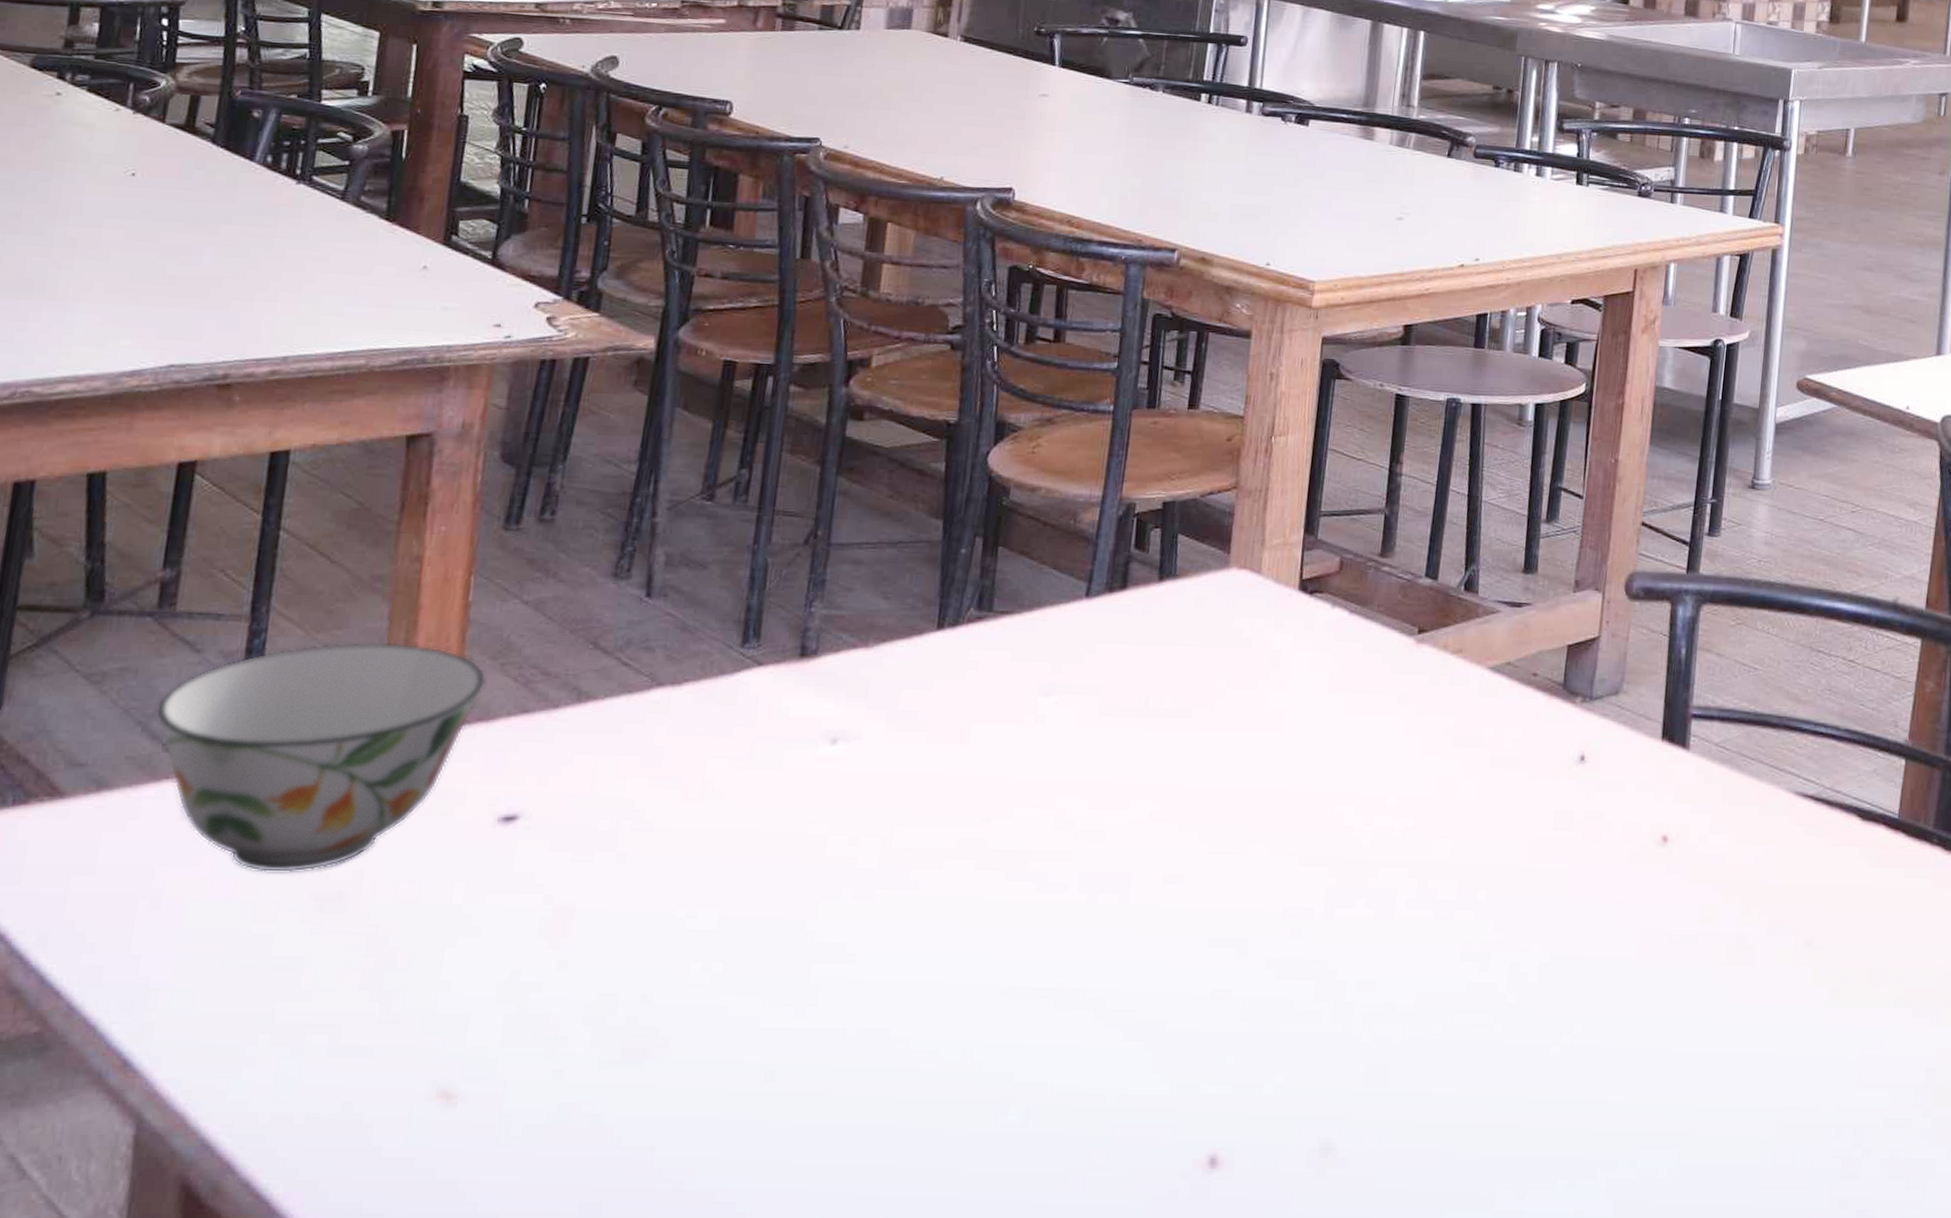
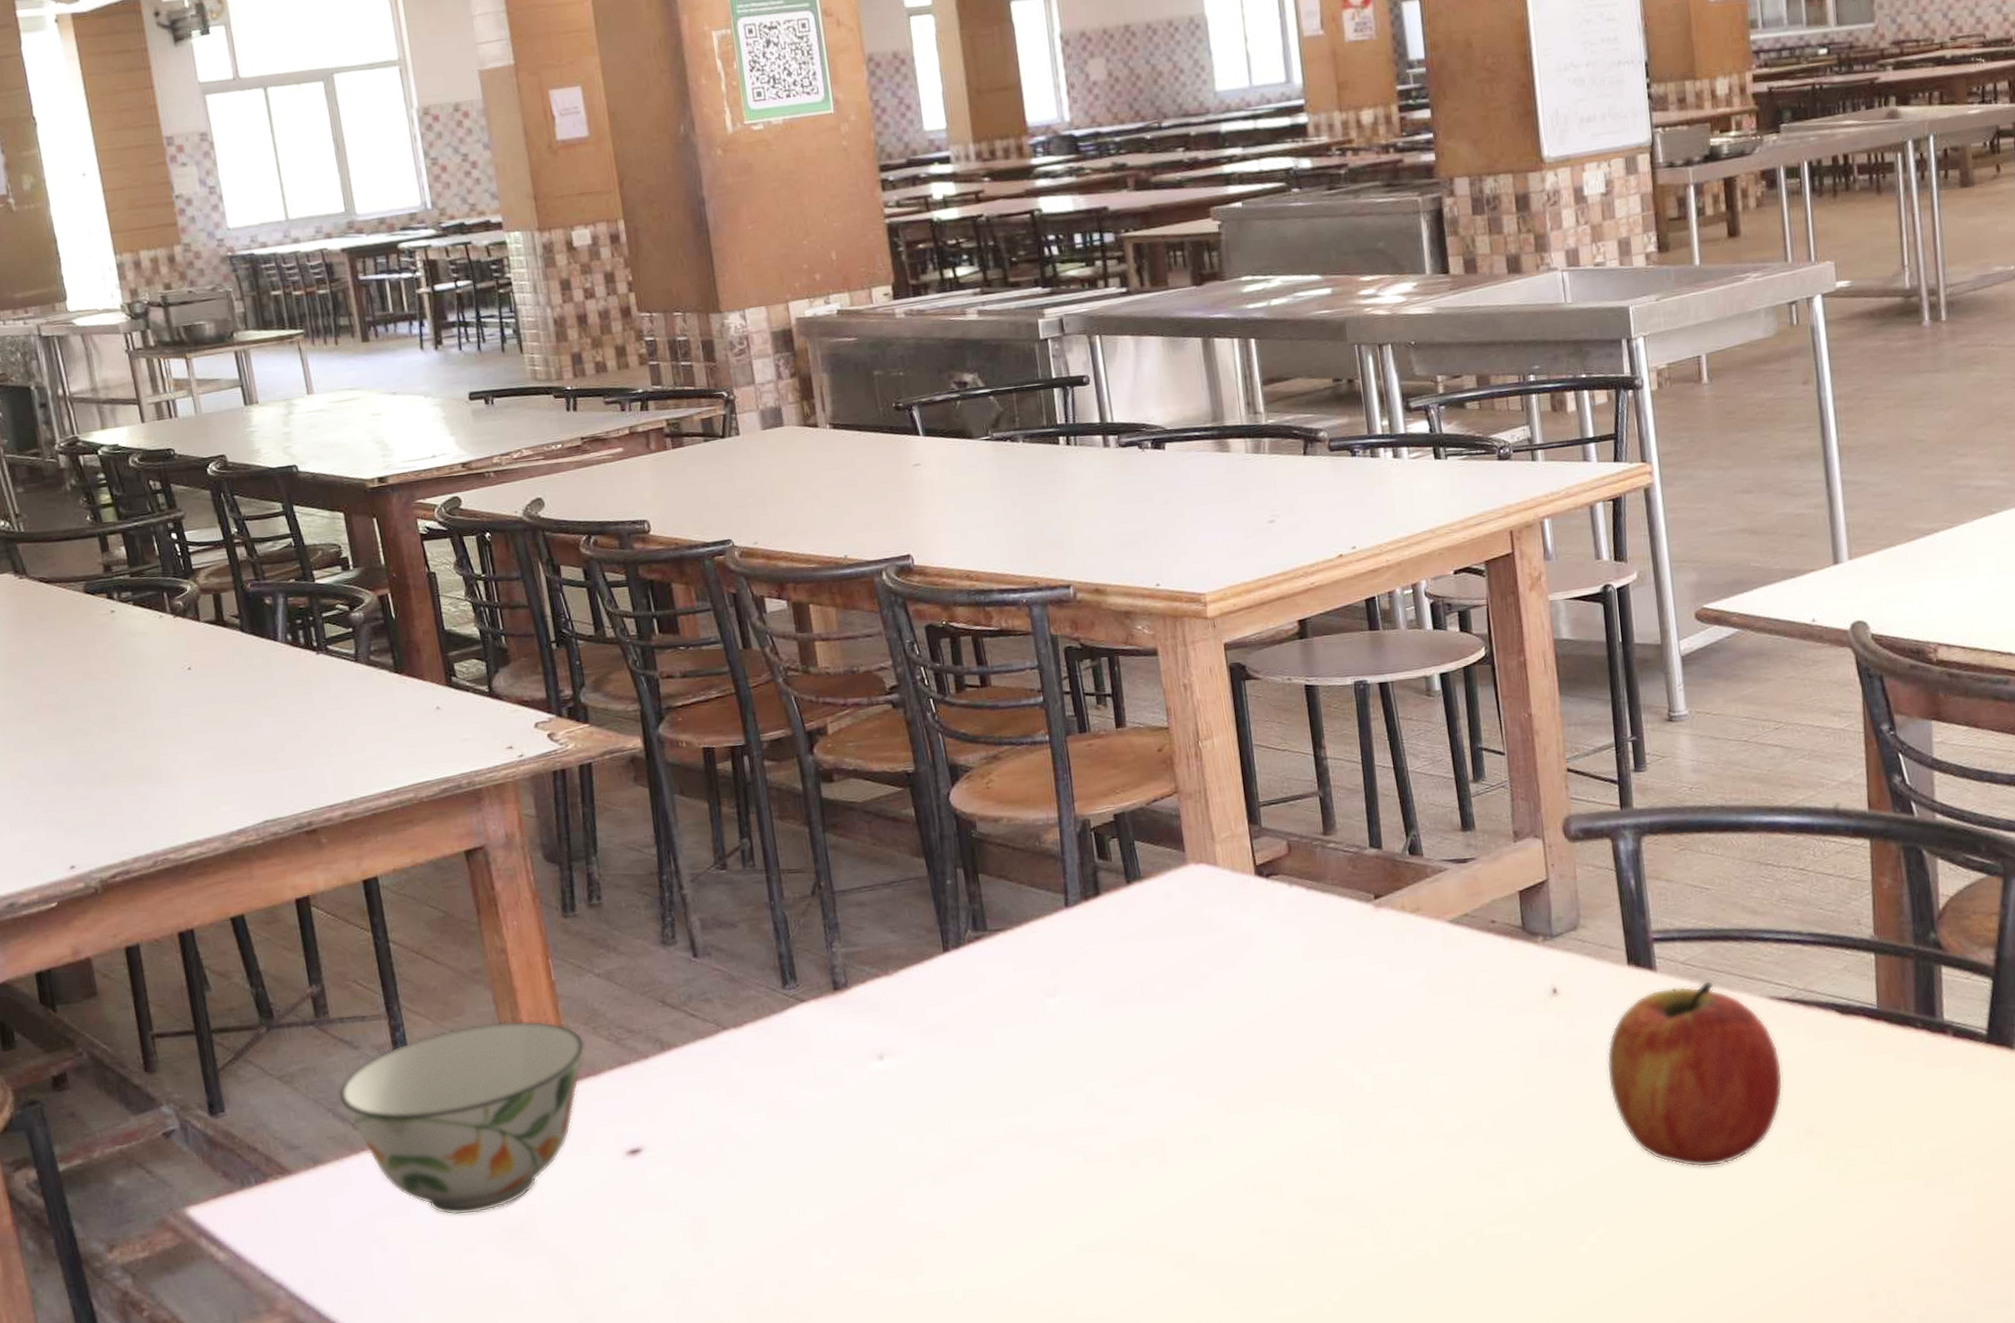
apple: none [1616,767,1795,971] -> present [1606,981,1783,1168]

